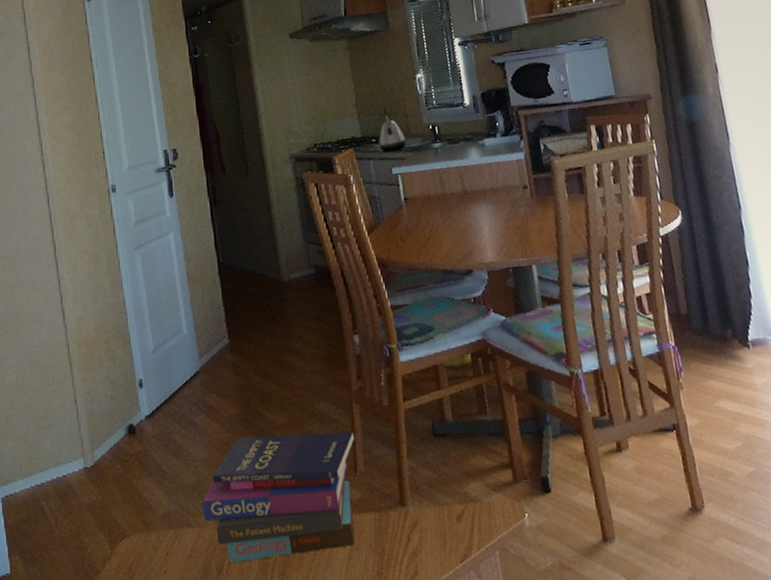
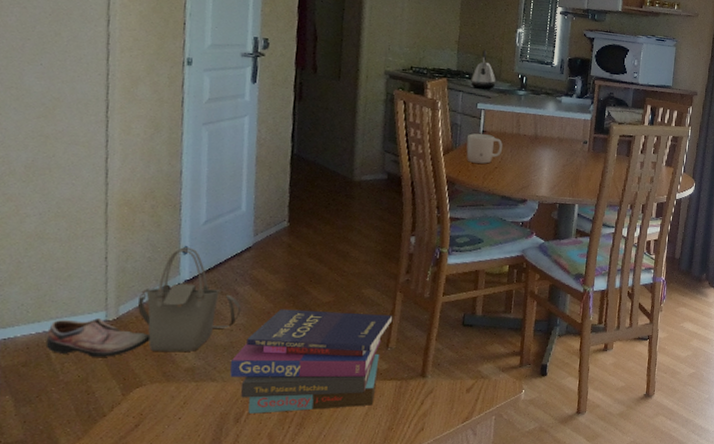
shoe: none [39,465,126,508] -> present [45,317,151,357]
tote bag: none [109,380,202,498] -> present [138,247,242,352]
mug: none [389,201,431,238] -> present [466,133,503,164]

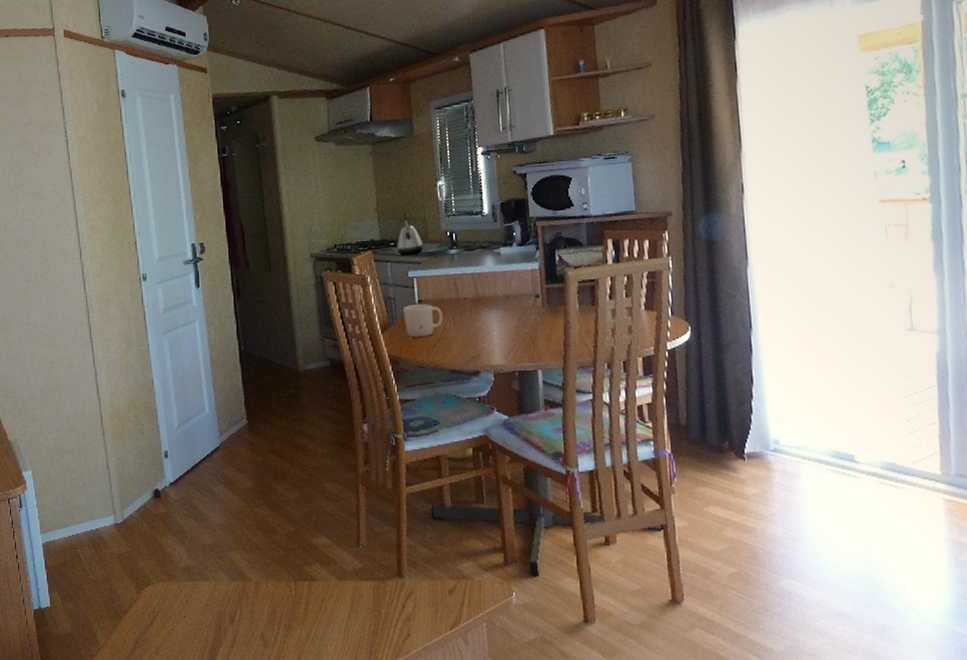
shoe: present [45,317,151,357] -> none [75,521,151,557]
tote bag: present [138,247,242,352] -> none [137,452,220,553]
books: present [230,309,392,414] -> none [218,507,358,614]

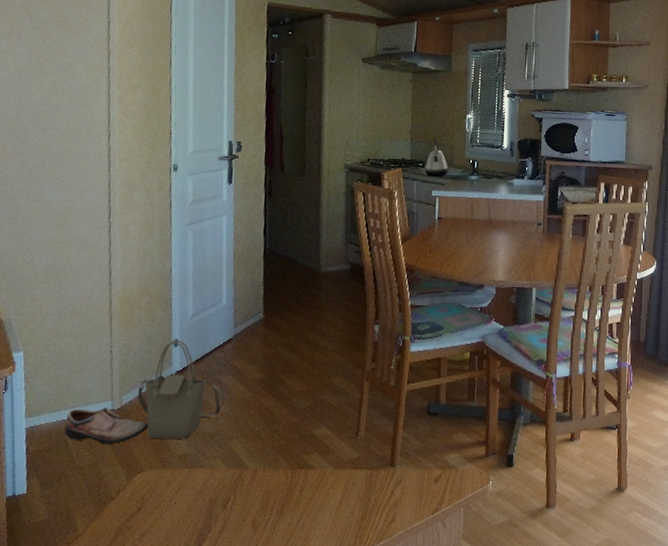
shoe: none [75,521,151,557] -> present [64,406,149,444]
tote bag: none [137,452,220,553] -> present [138,340,225,440]
mug: present [403,304,444,337] -> none [423,221,459,250]

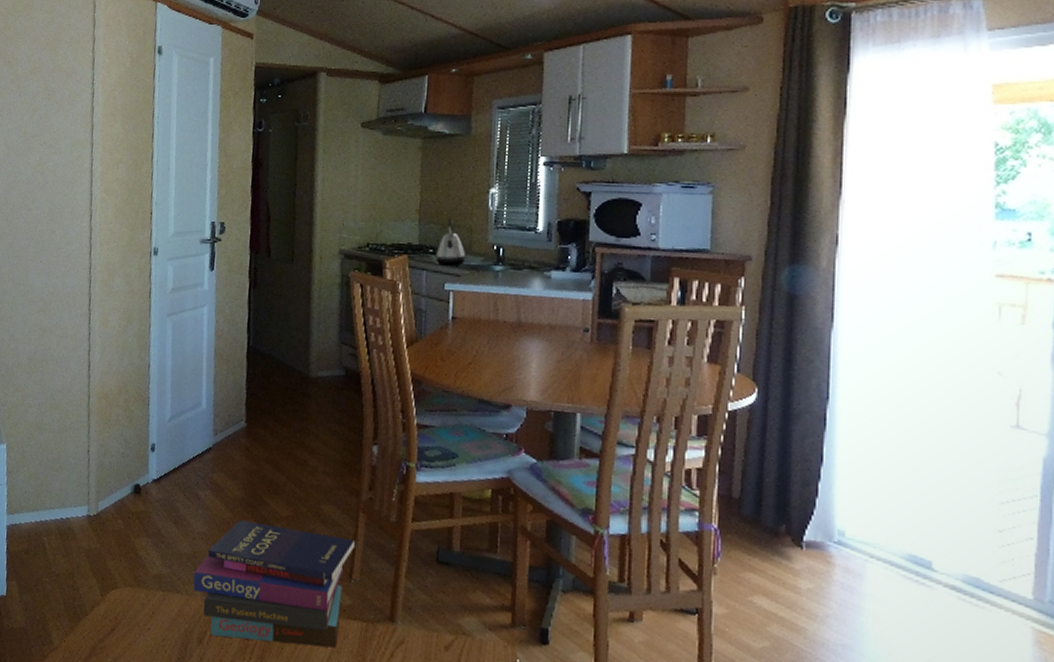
shoe: present [64,406,149,444] -> none [42,510,124,554]
tote bag: present [138,340,225,440] -> none [114,444,203,557]
books: none [217,398,360,500] -> present [193,520,355,648]

